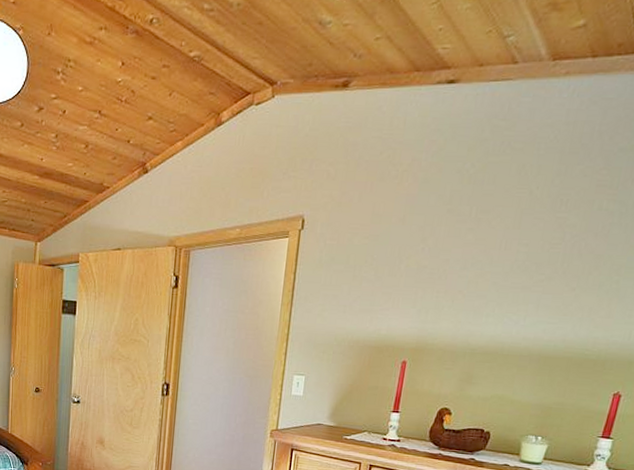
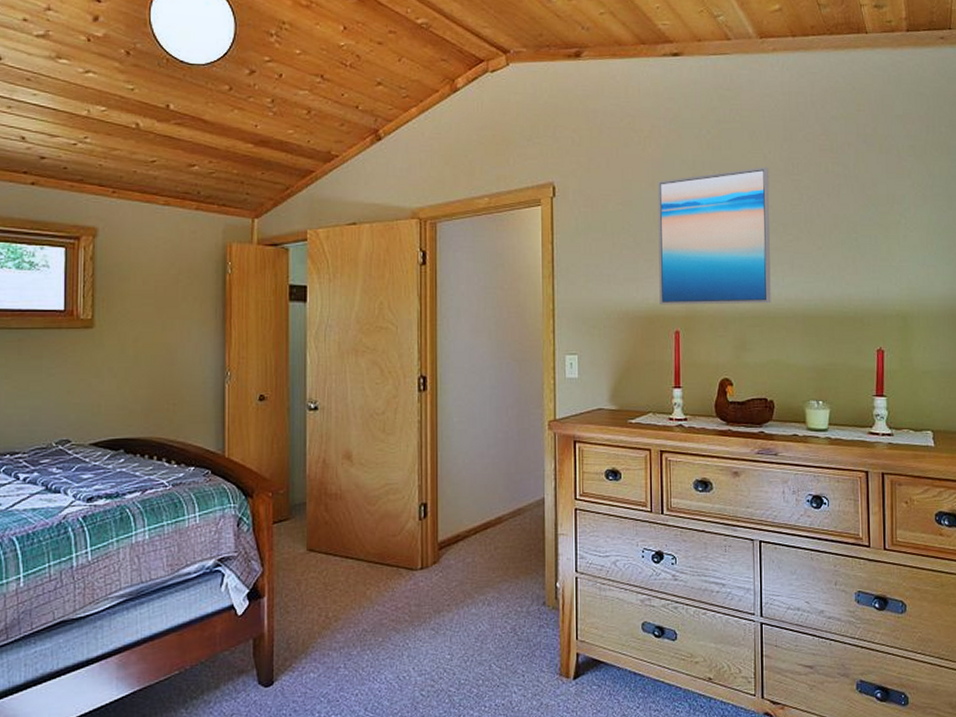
wall art: none [391,203,533,342] -> present [657,167,771,305]

